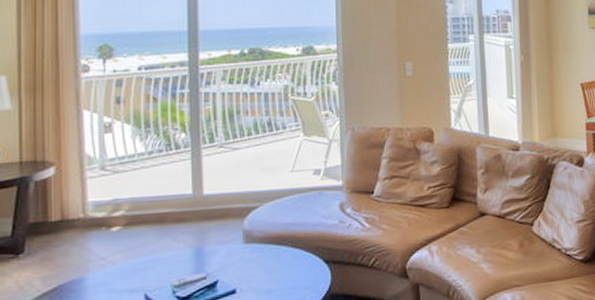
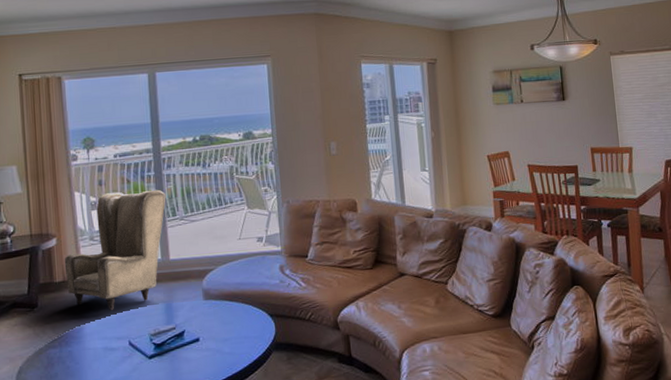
armchair: none [64,110,203,256] -> present [64,189,166,310]

